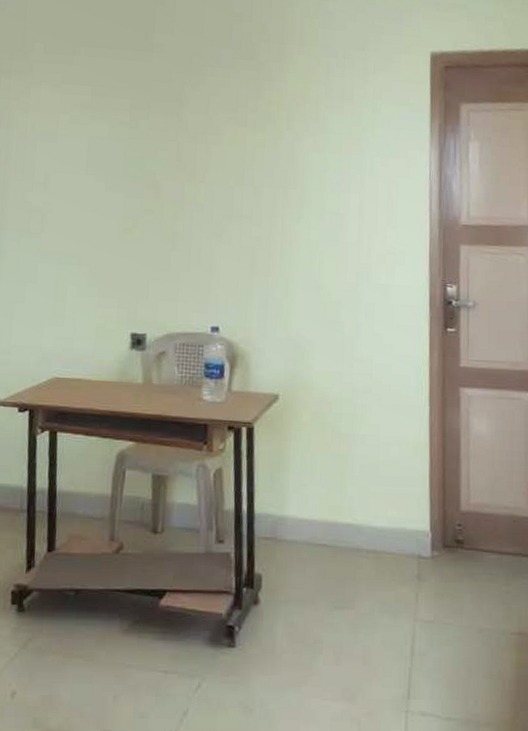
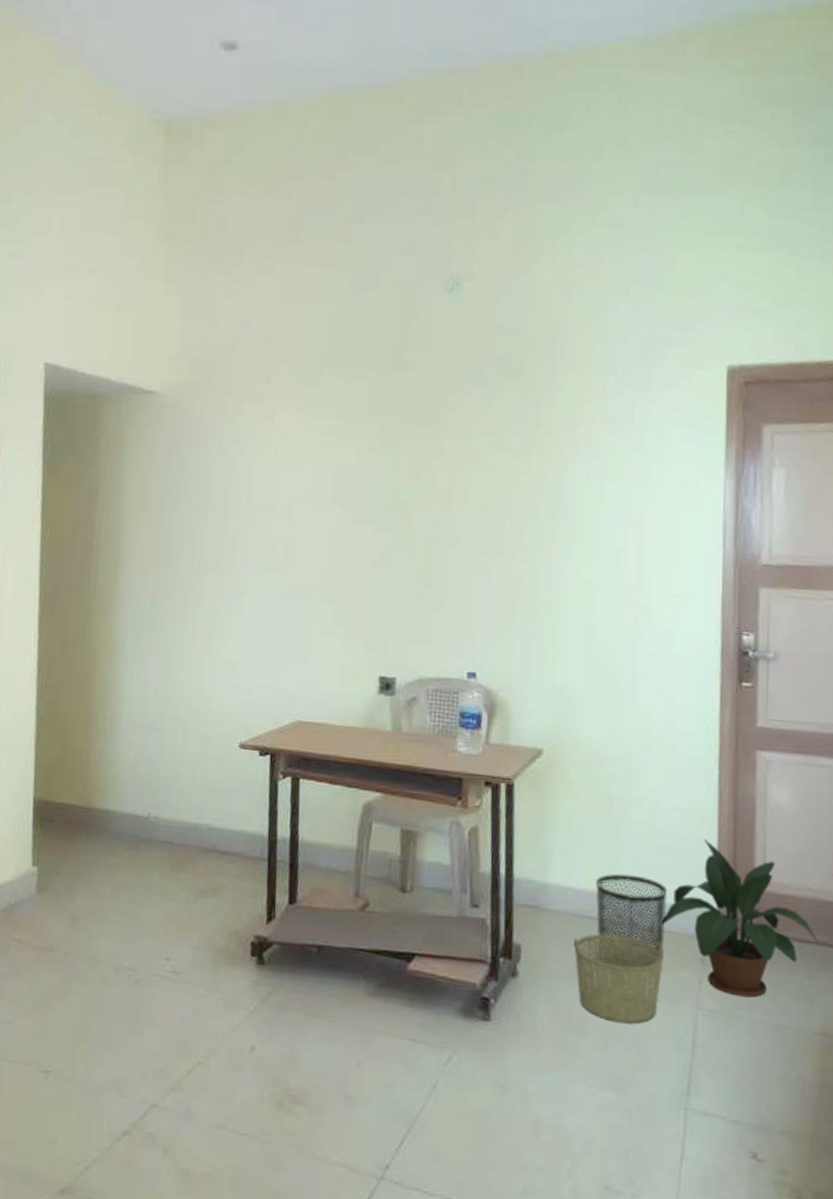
basket: none [308,559,387,639] -> present [574,934,665,1024]
waste bin: none [327,503,388,591] -> present [596,873,668,973]
potted plant: none [383,468,515,607] -> present [661,839,820,998]

